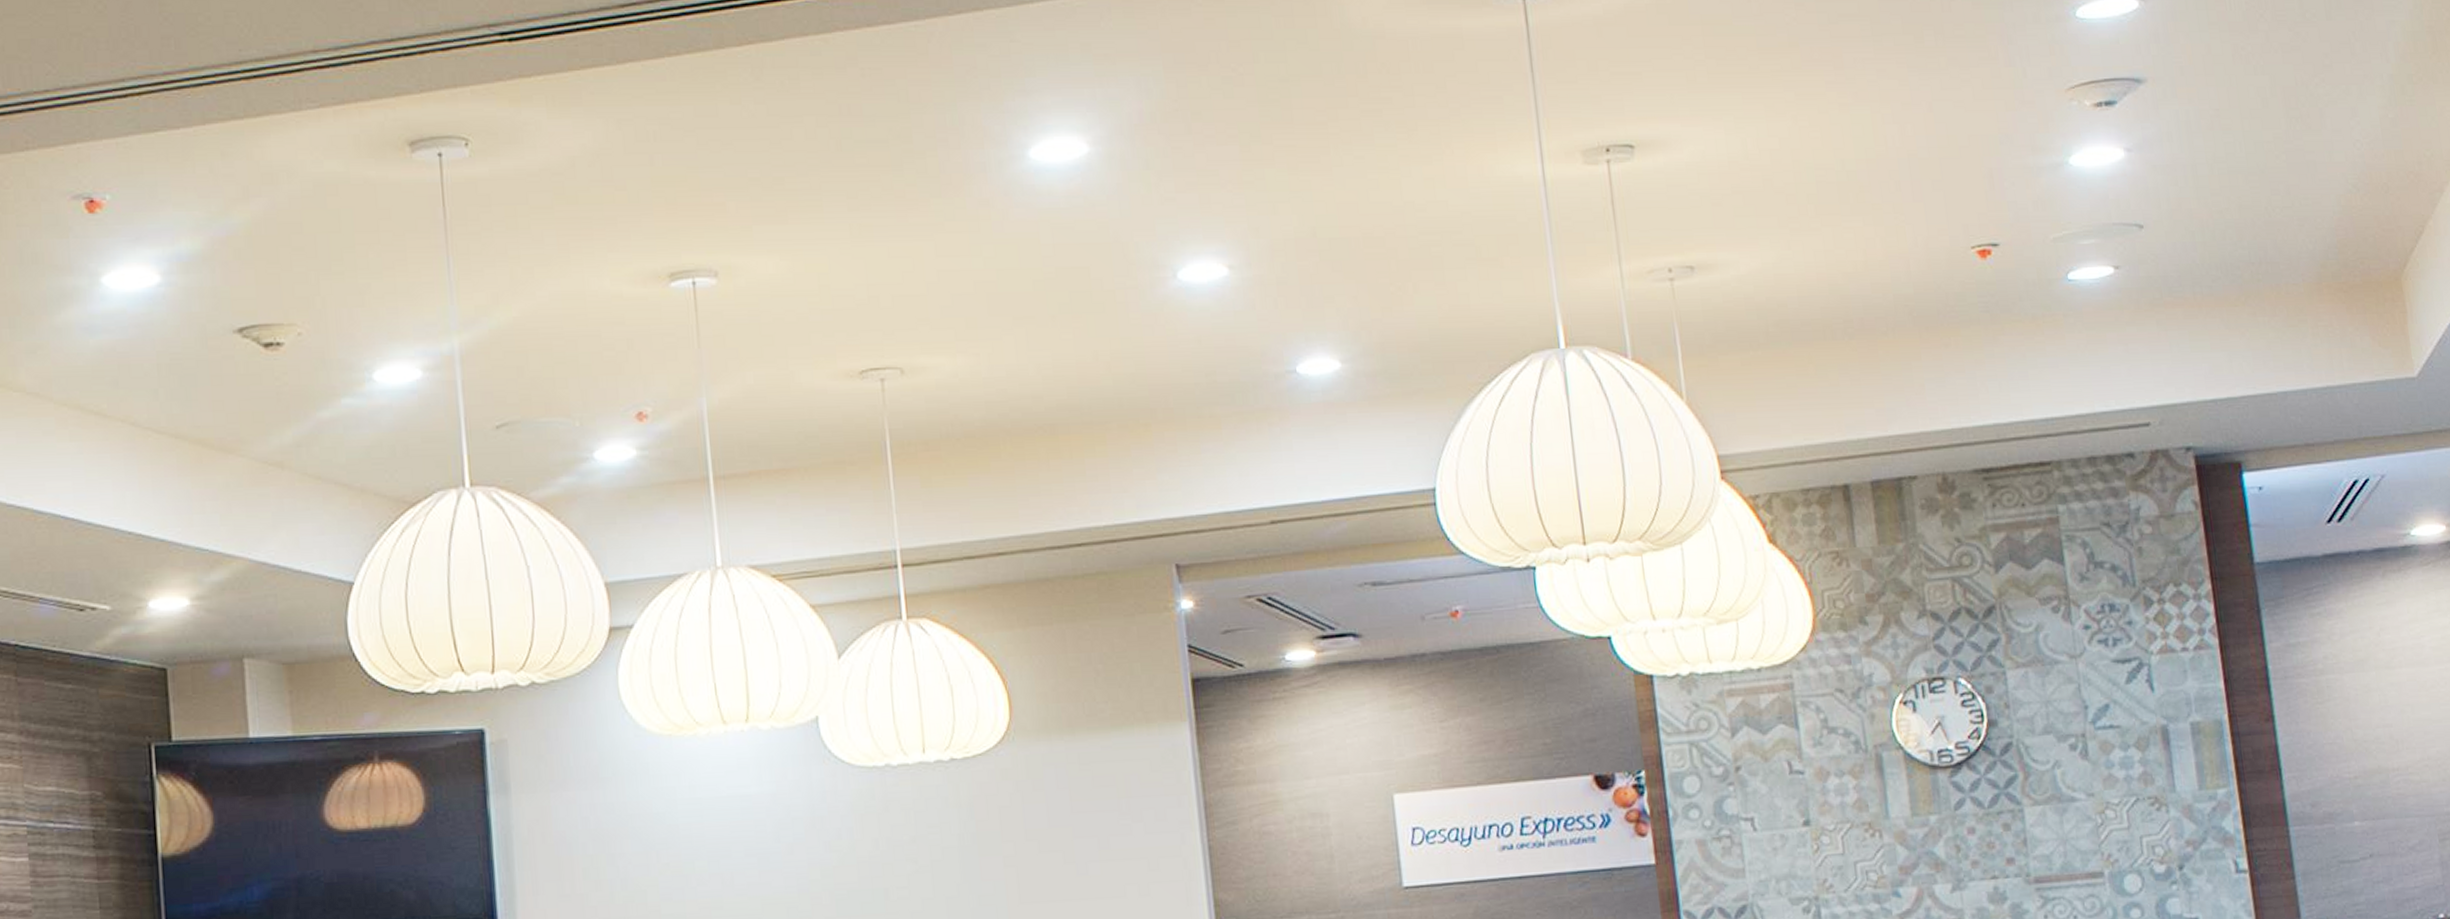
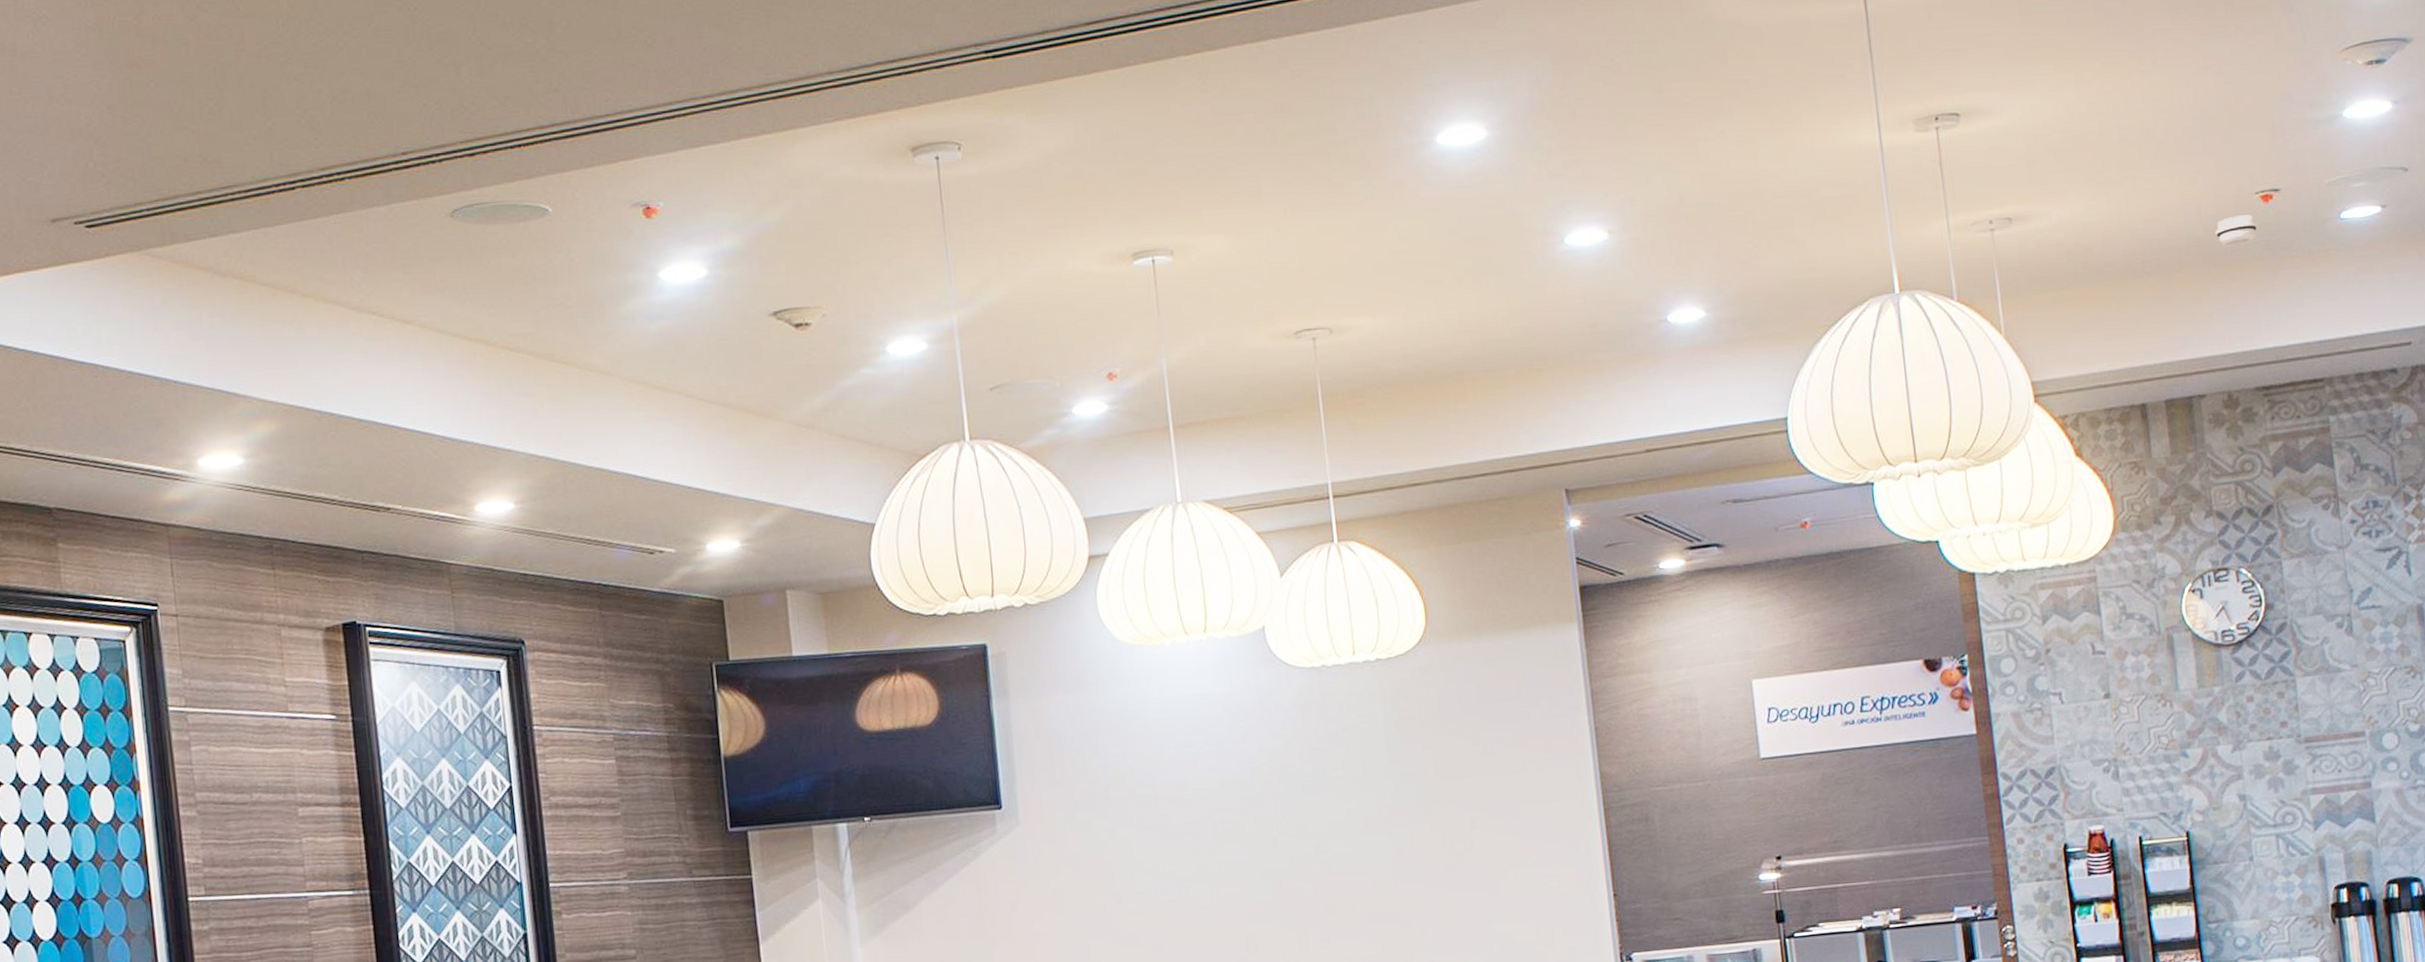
smoke detector: none [1926,272,1974,308] -> present [2215,215,2258,247]

